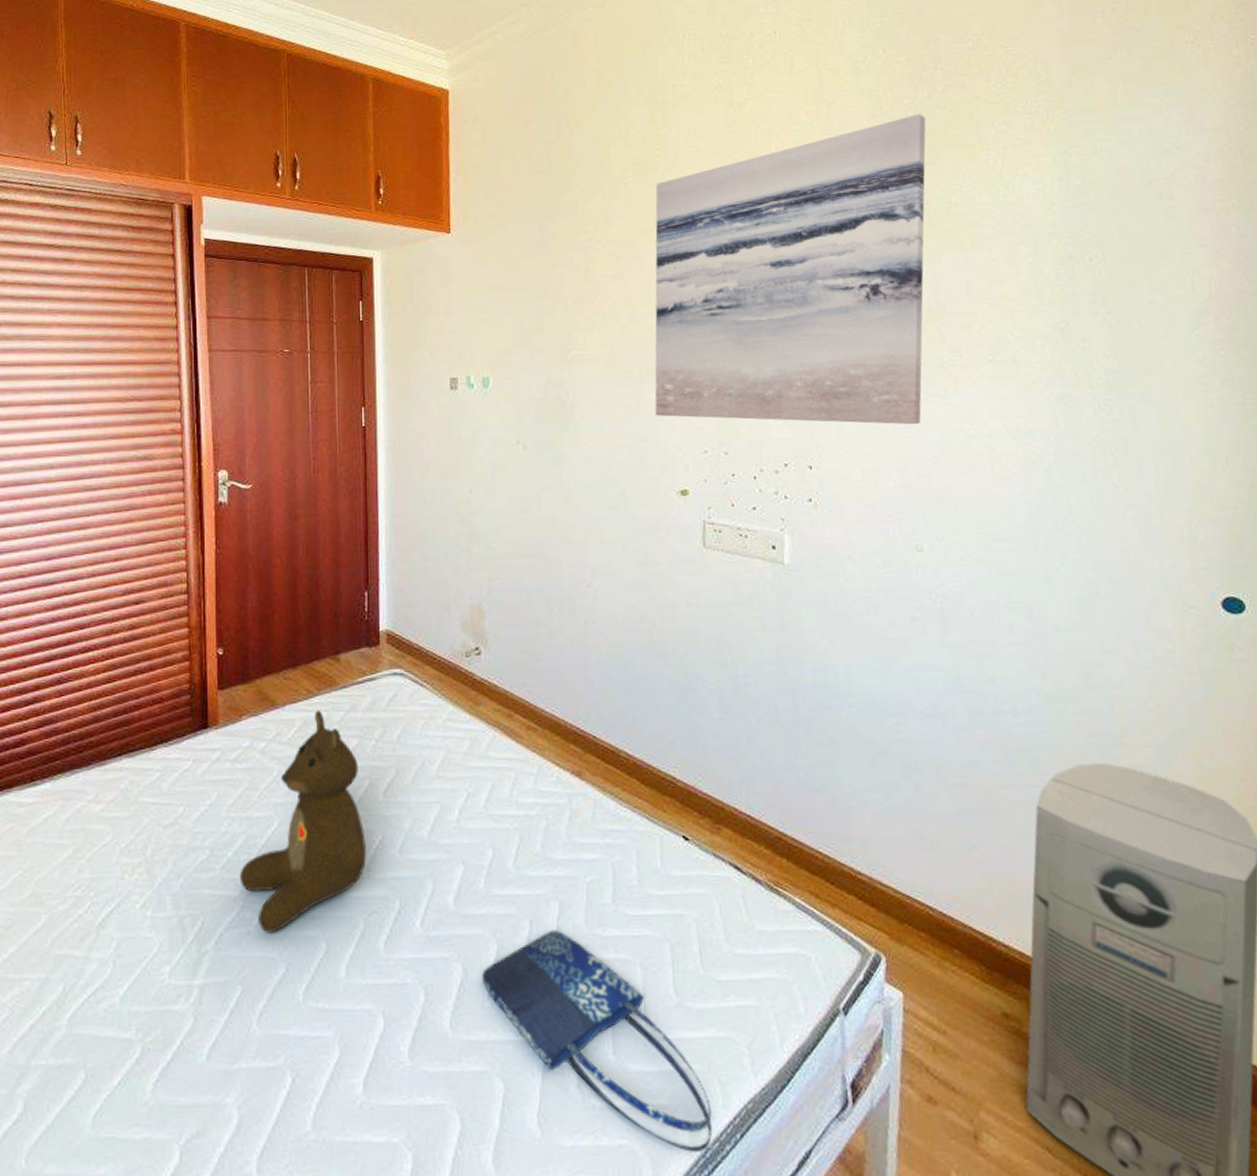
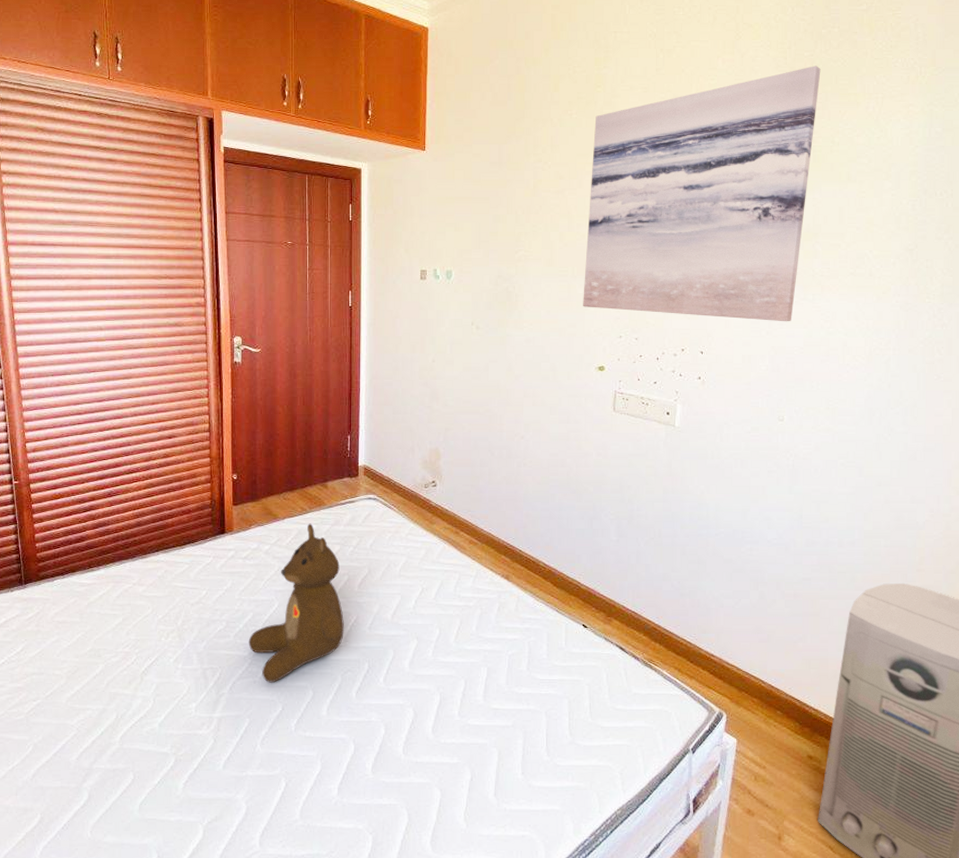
shopping bag: present [482,929,712,1152] -> none [428,687,591,841]

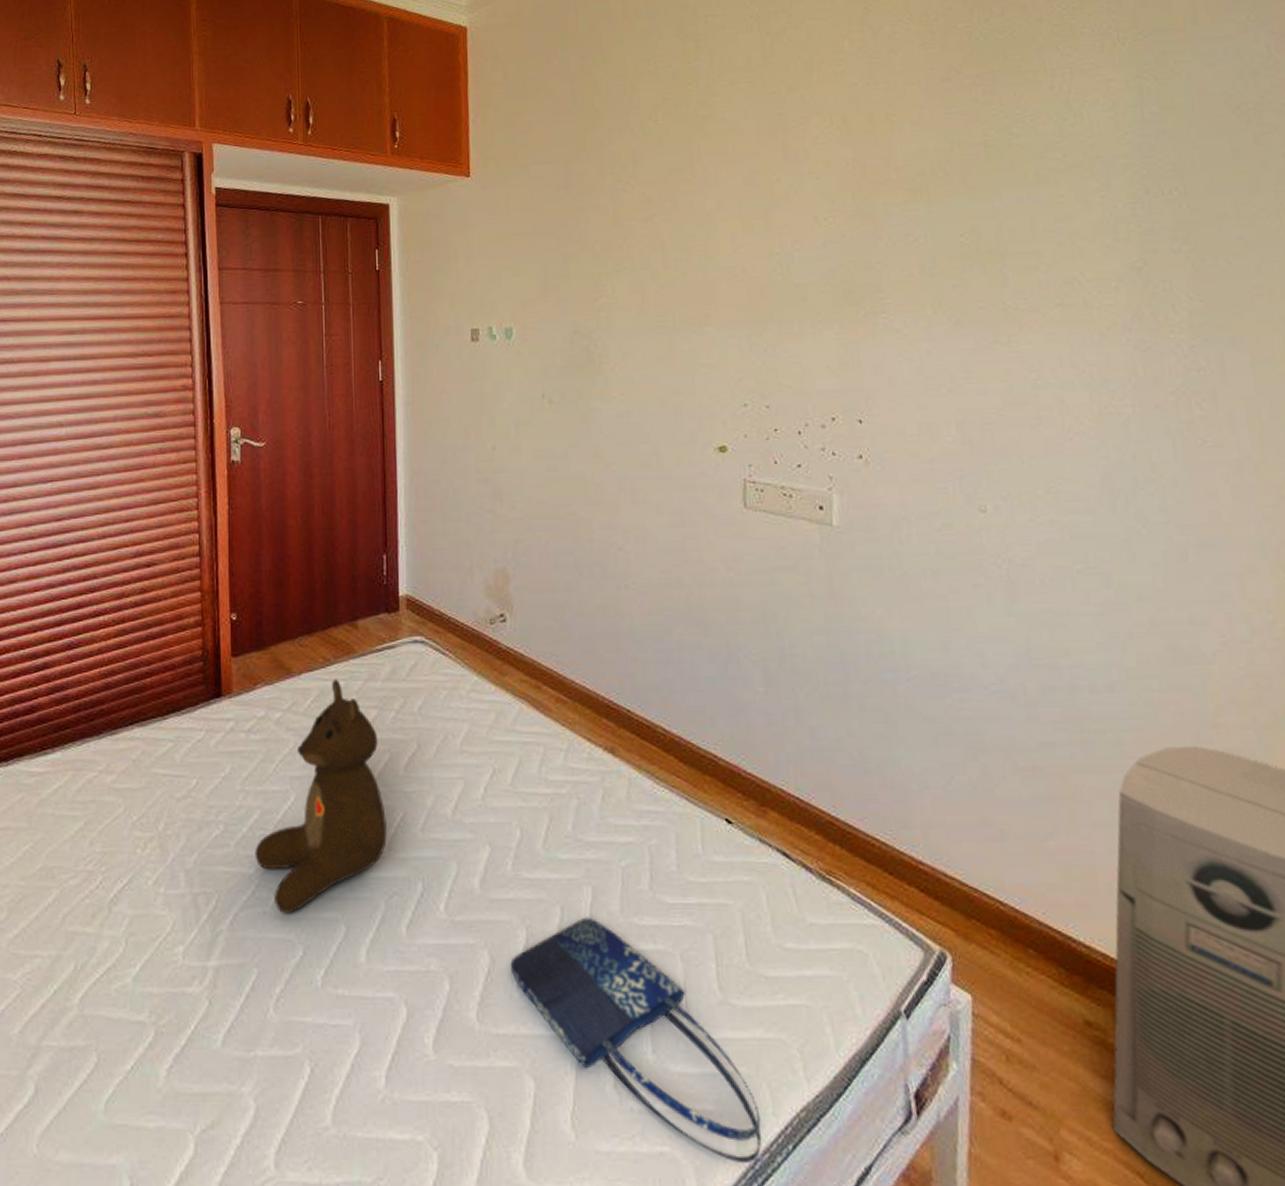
shopping bag: none [428,687,591,841] -> present [510,917,761,1163]
wall art: present [583,66,821,322] -> none [688,39,983,375]

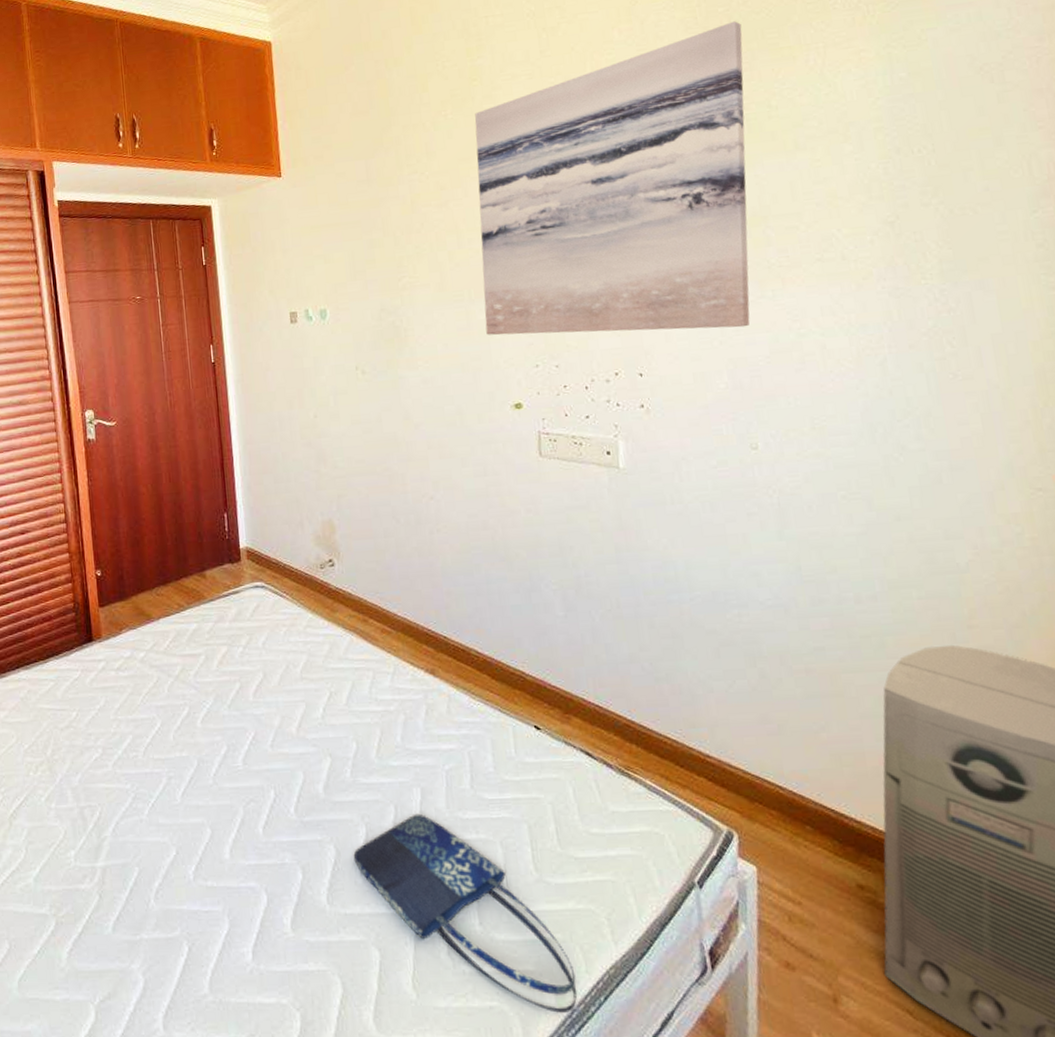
teddy bear: present [255,679,387,914] -> none [129,622,242,821]
wall art: none [688,39,983,375] -> present [474,21,750,335]

